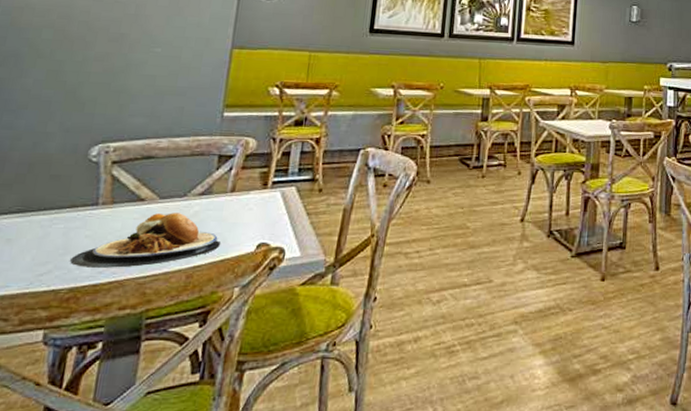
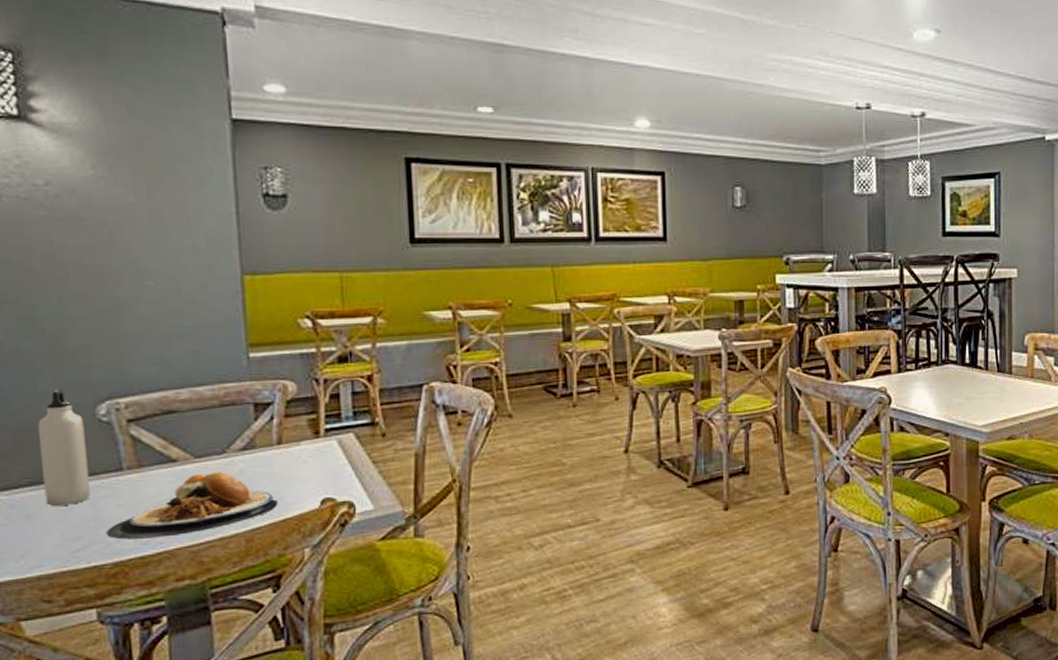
water bottle: none [26,131,77,232] -> present [37,389,90,506]

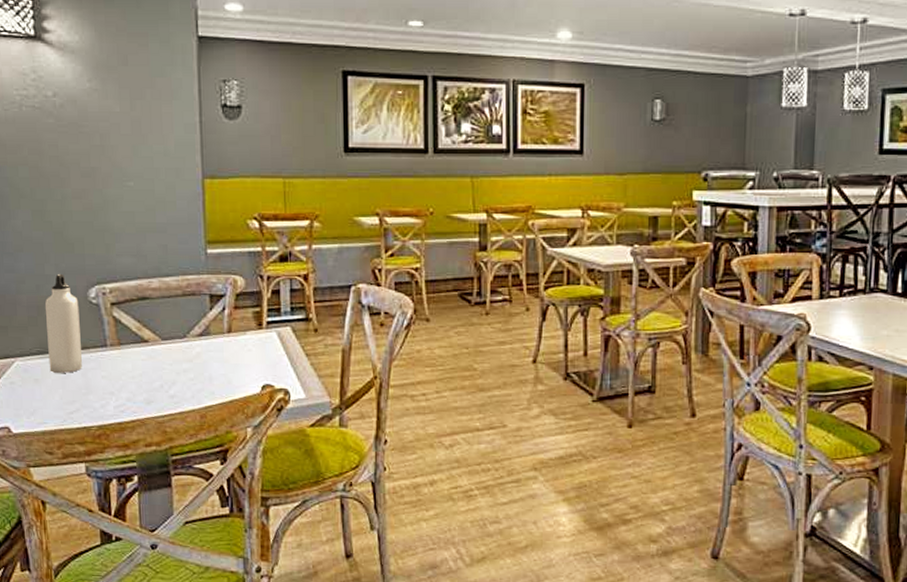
plate: present [106,472,279,540] -> none [94,354,227,408]

